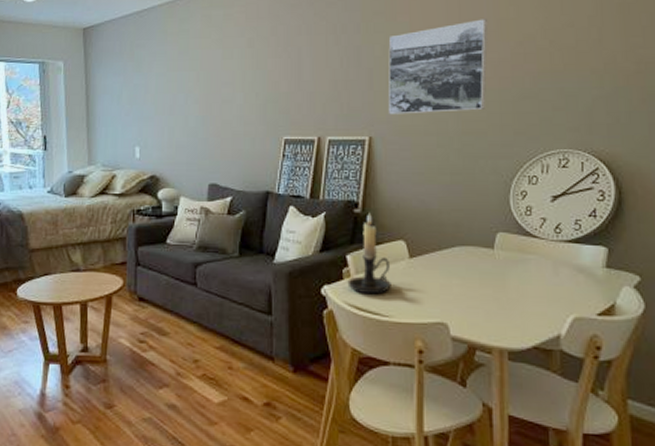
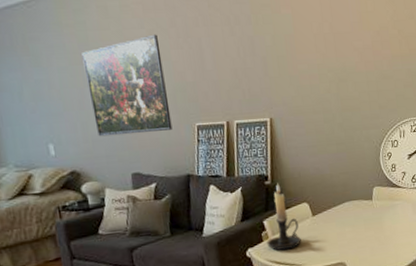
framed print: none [180,43,258,143] -> present [82,34,173,137]
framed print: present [388,19,488,115] -> none [276,11,357,98]

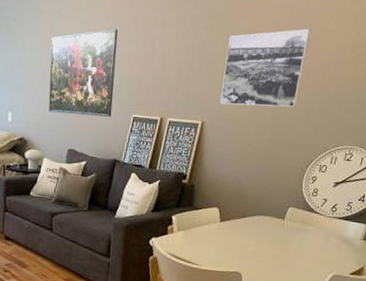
candle holder: present [266,183,301,251] -> none [170,183,205,248]
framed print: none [276,11,357,98] -> present [219,28,311,108]

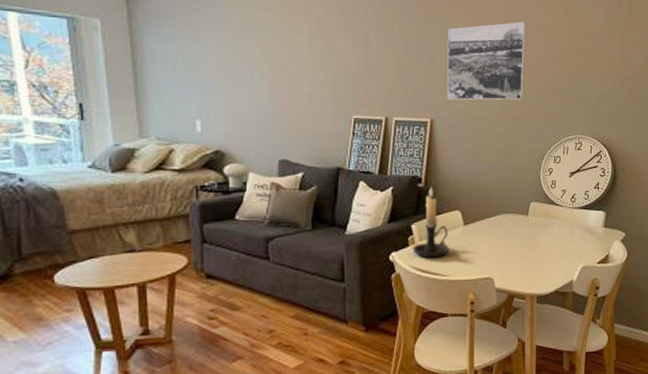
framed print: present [48,28,118,117] -> none [244,21,328,120]
candle holder: none [170,183,205,248] -> present [412,187,449,258]

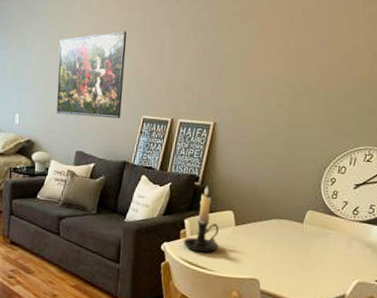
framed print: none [244,21,328,120] -> present [56,31,127,118]
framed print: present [446,21,527,101] -> none [231,28,324,108]

